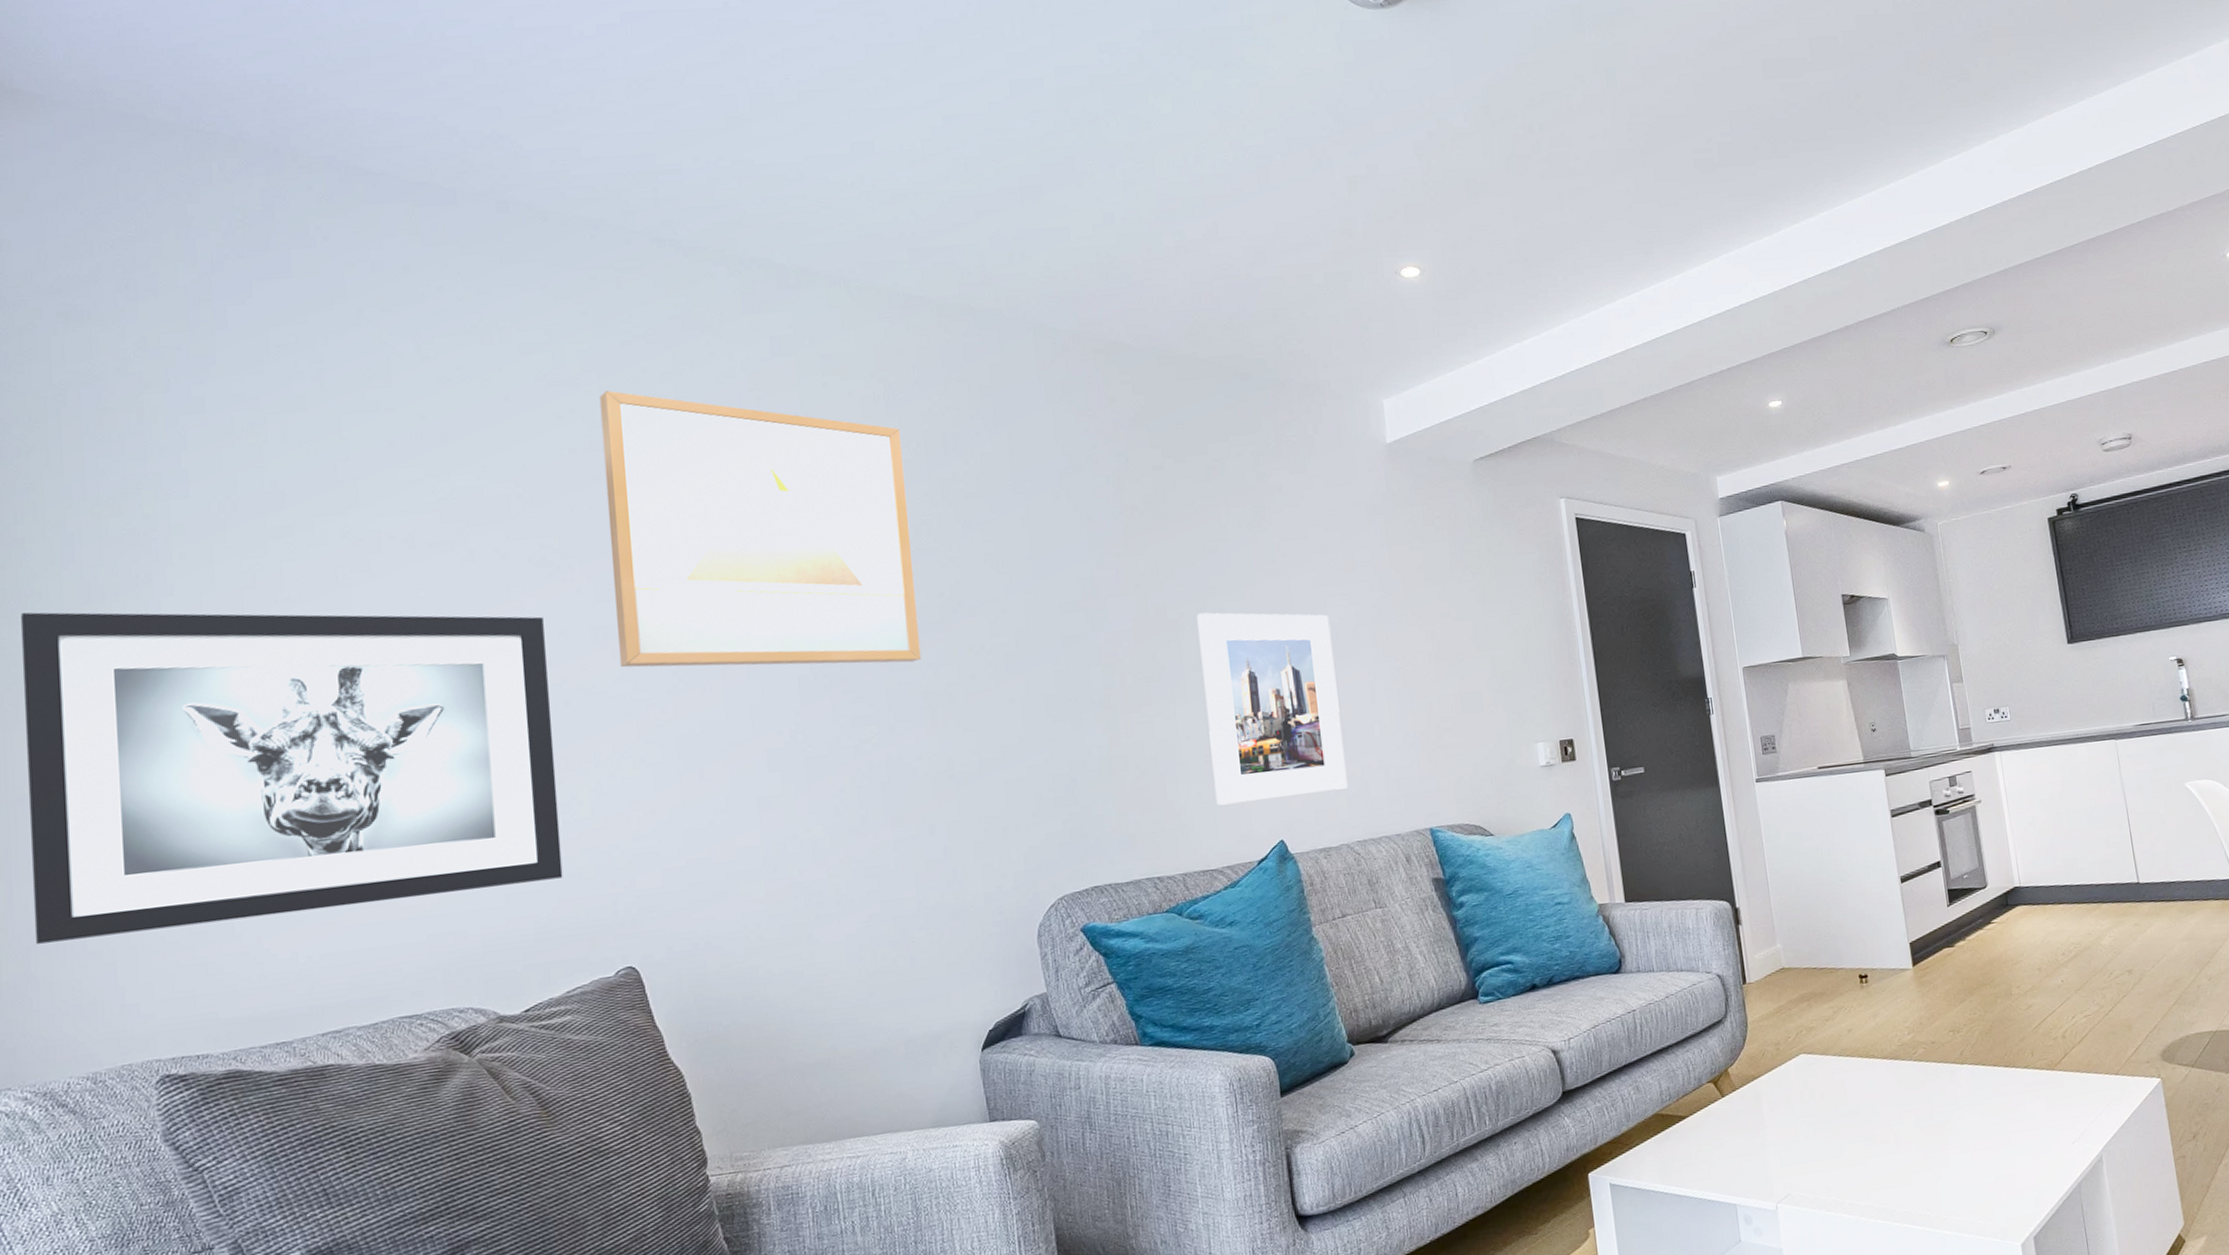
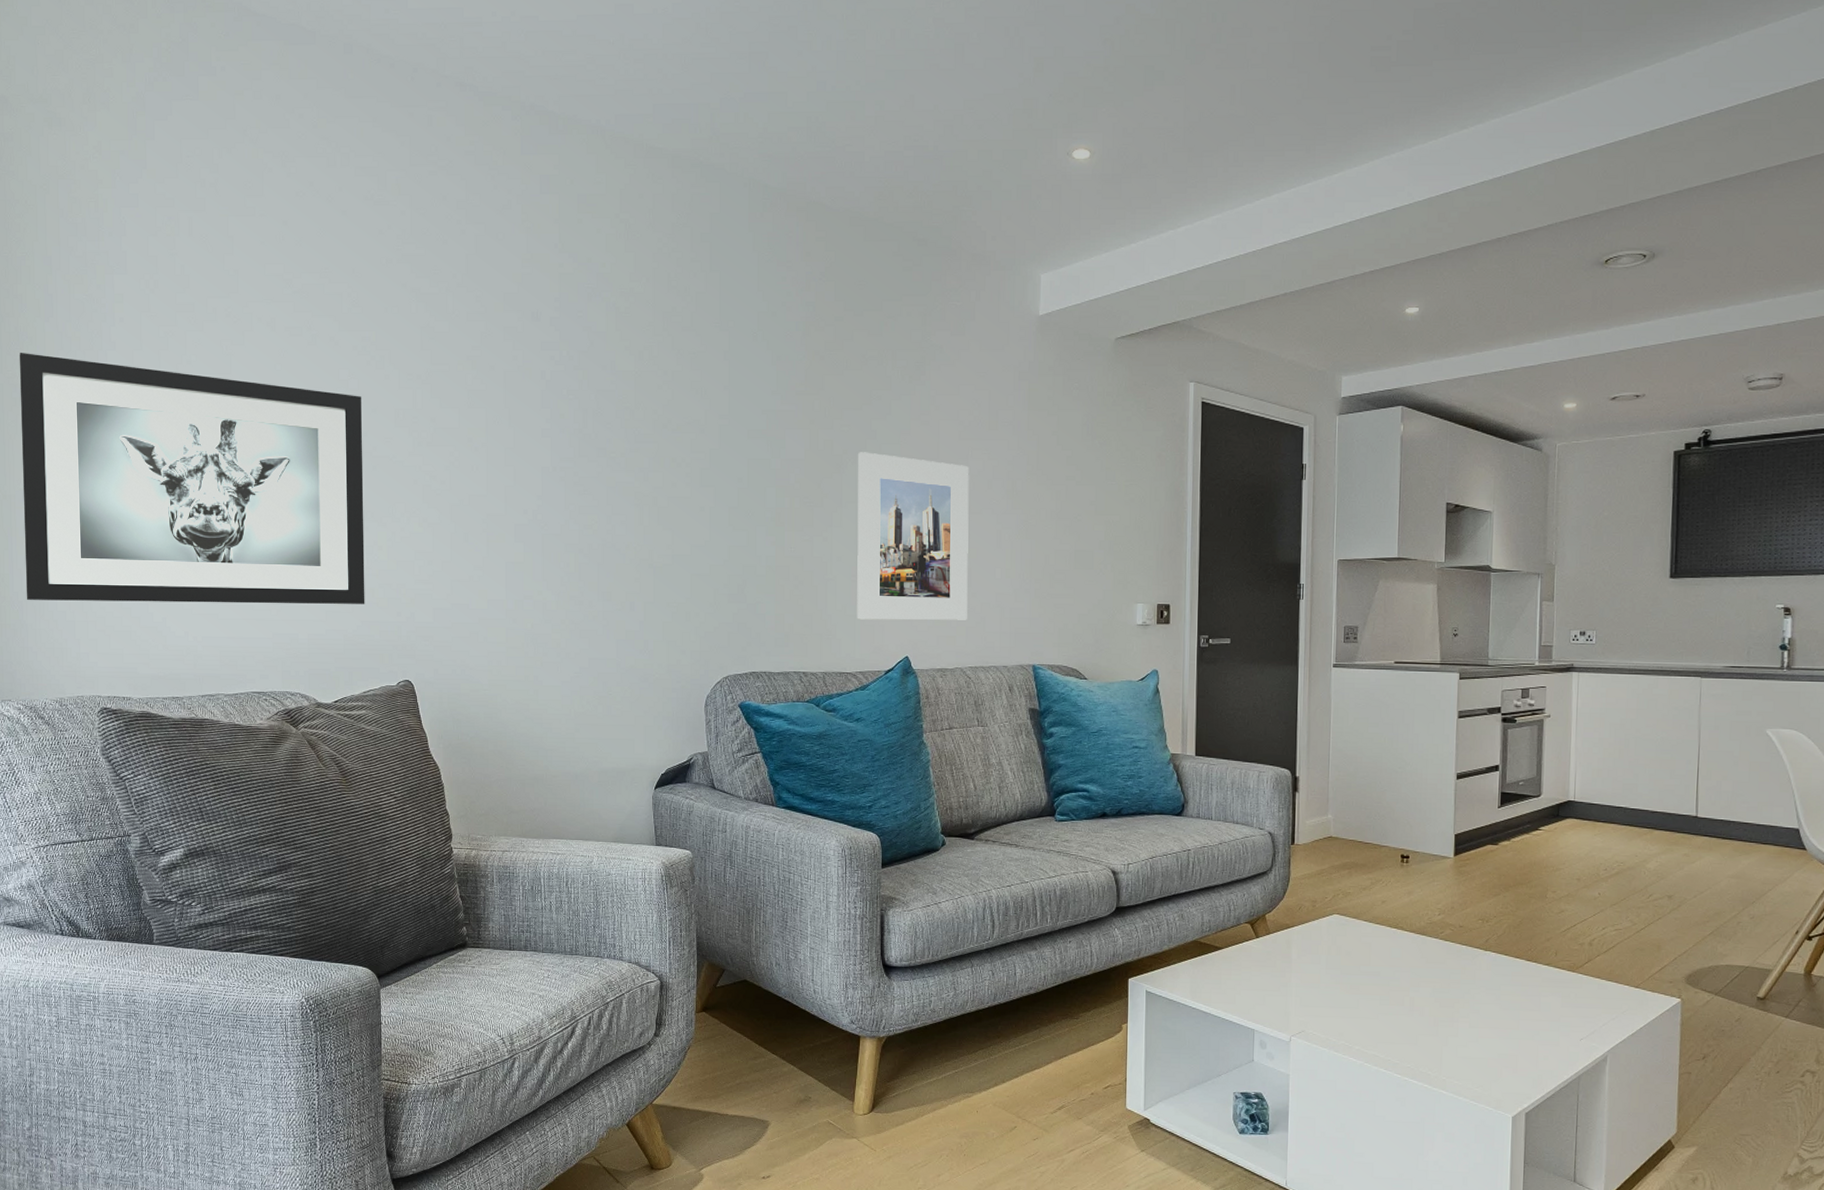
wall art: present [599,390,921,668] -> none [410,213,635,466]

